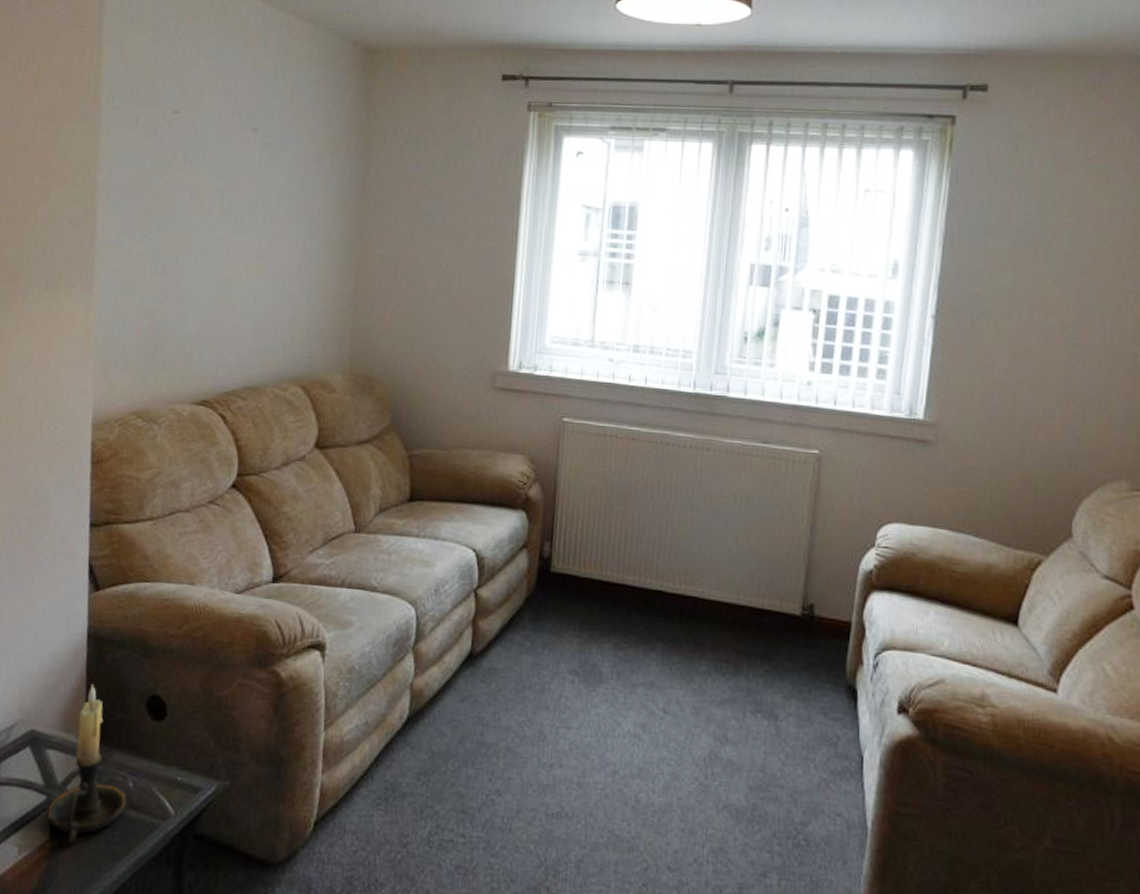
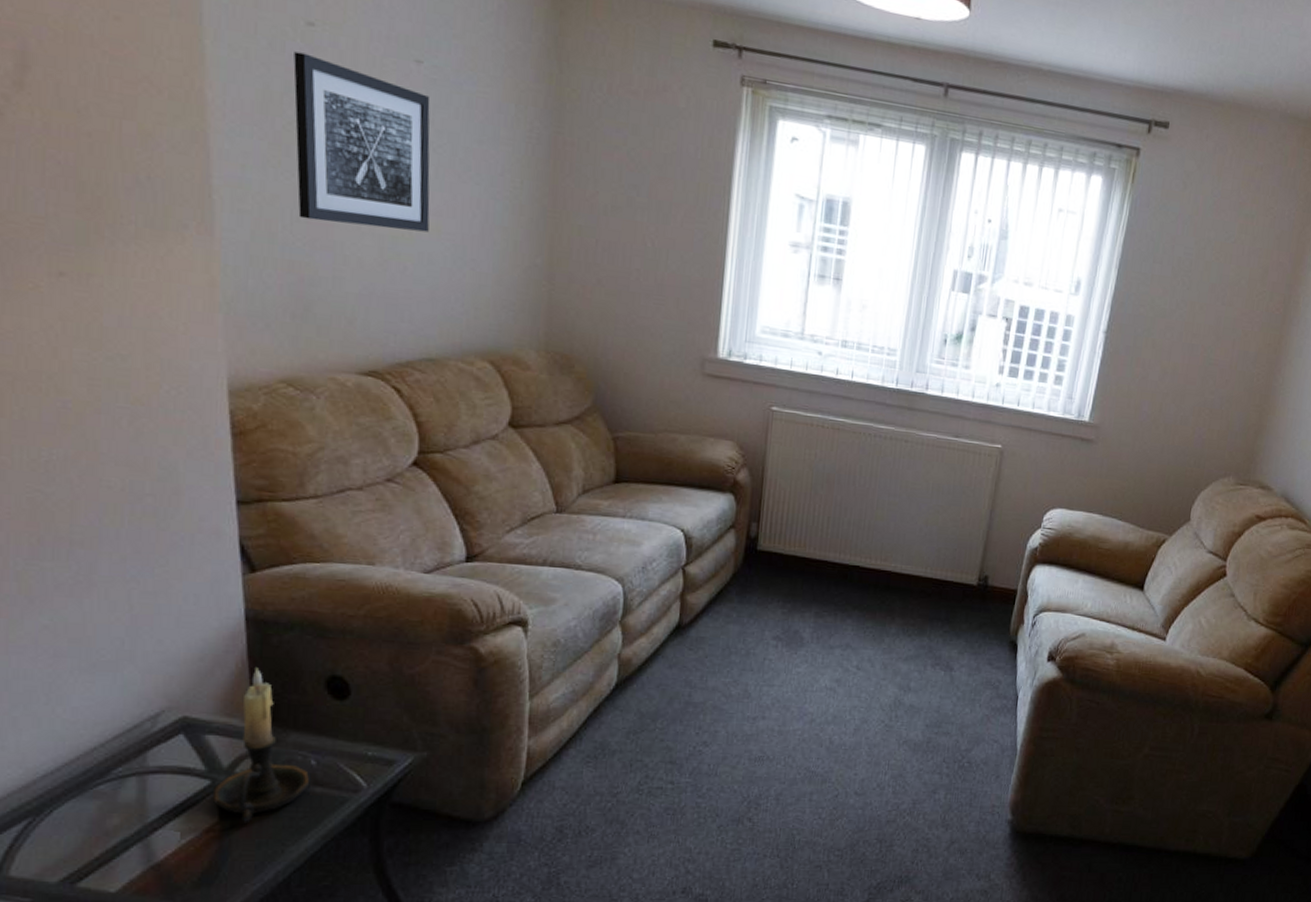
wall art: none [156,135,263,273] -> present [293,51,430,233]

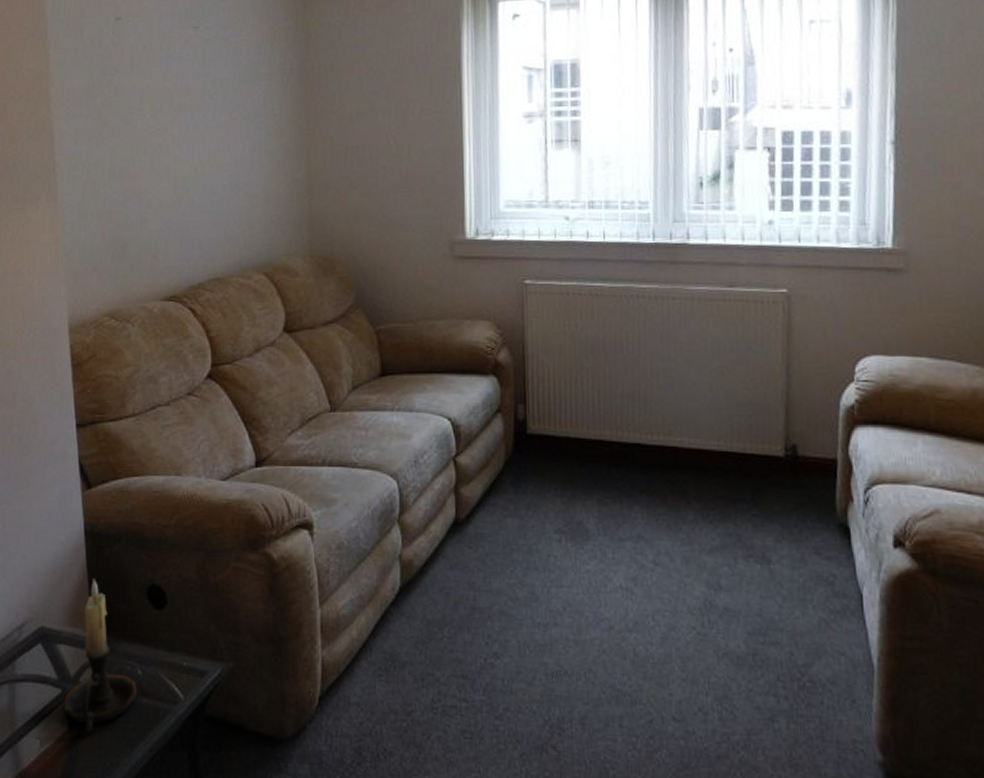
wall art: present [293,51,430,233] -> none [108,42,210,175]

